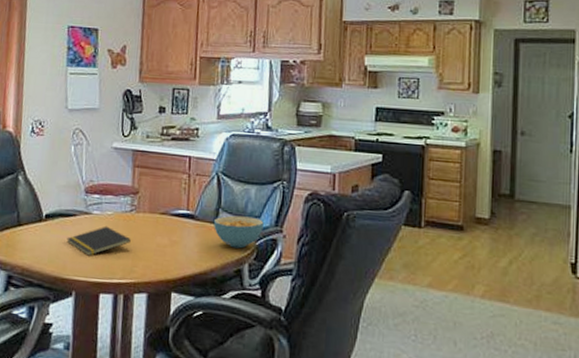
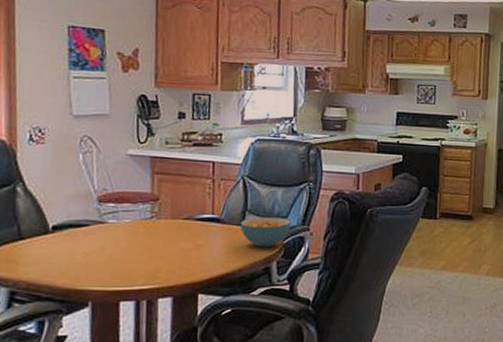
notepad: present [67,226,131,256] -> none [79,234,152,265]

